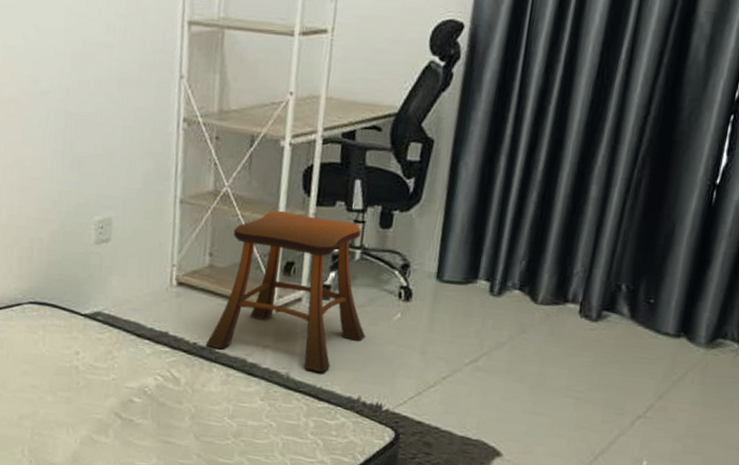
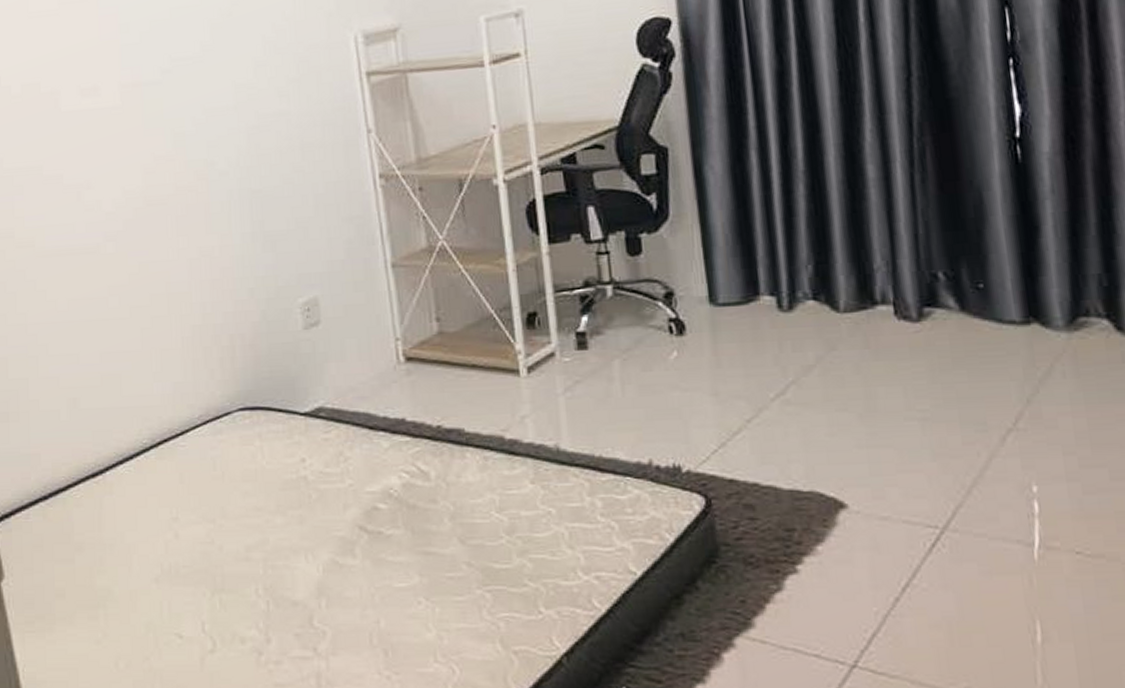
stool: present [205,210,366,372] -> none [451,254,641,437]

